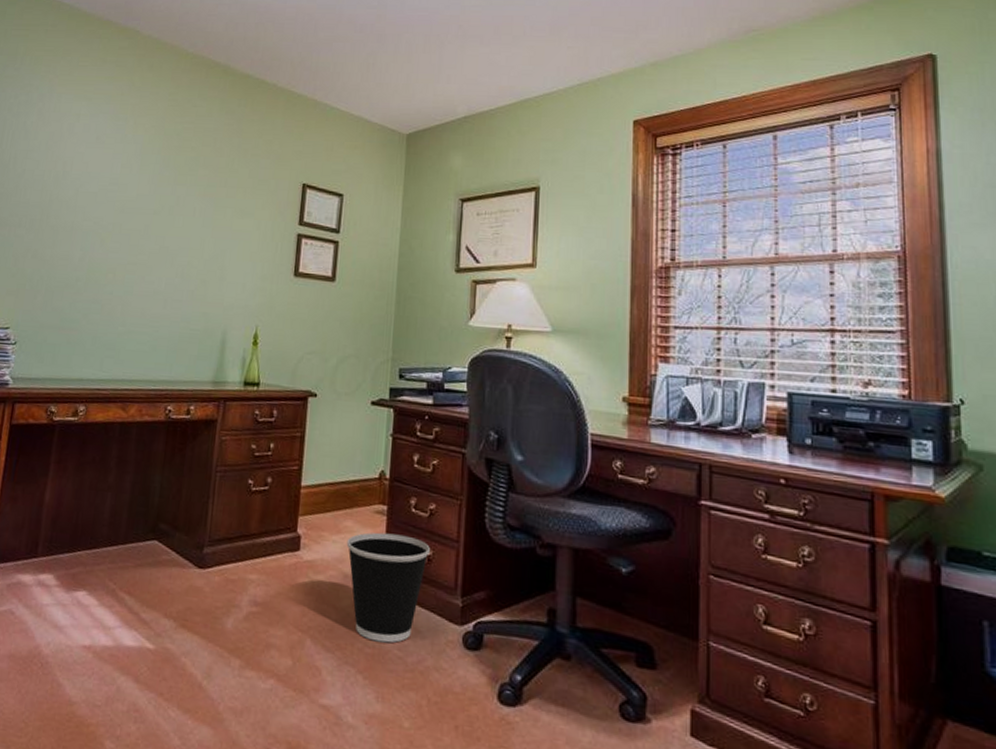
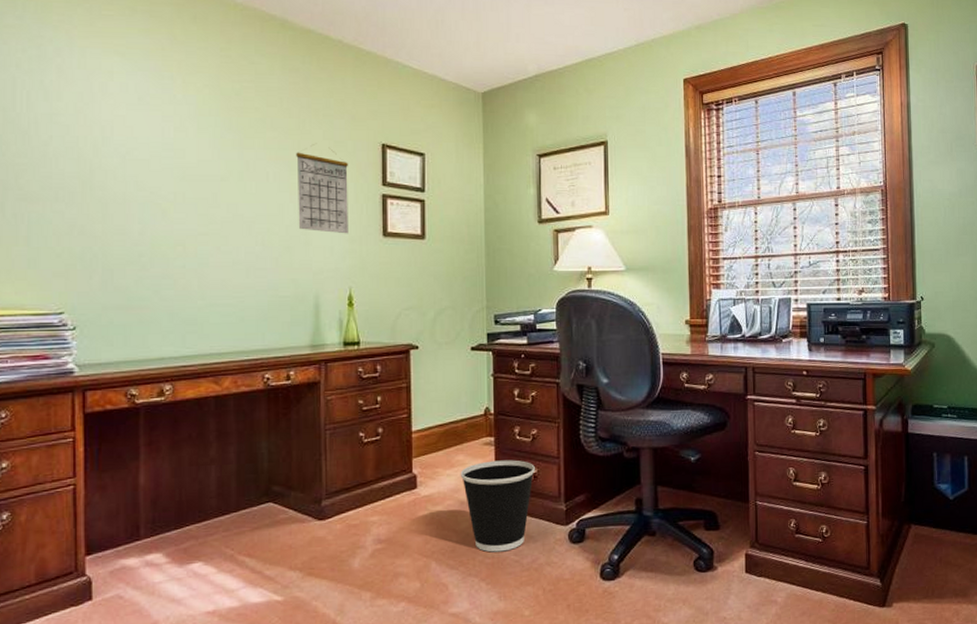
calendar: none [216,182,269,272] -> present [296,144,348,234]

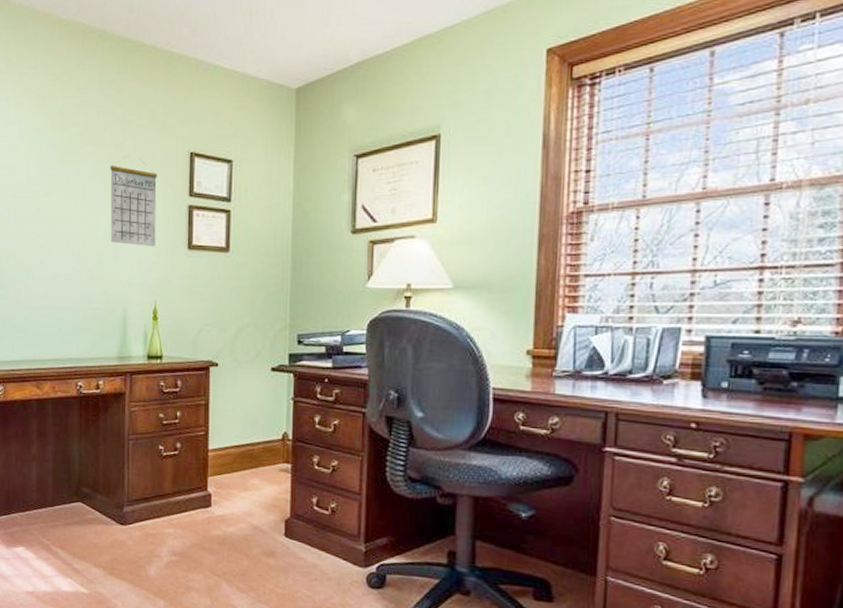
wastebasket: present [460,460,535,552] -> none [254,488,333,584]

